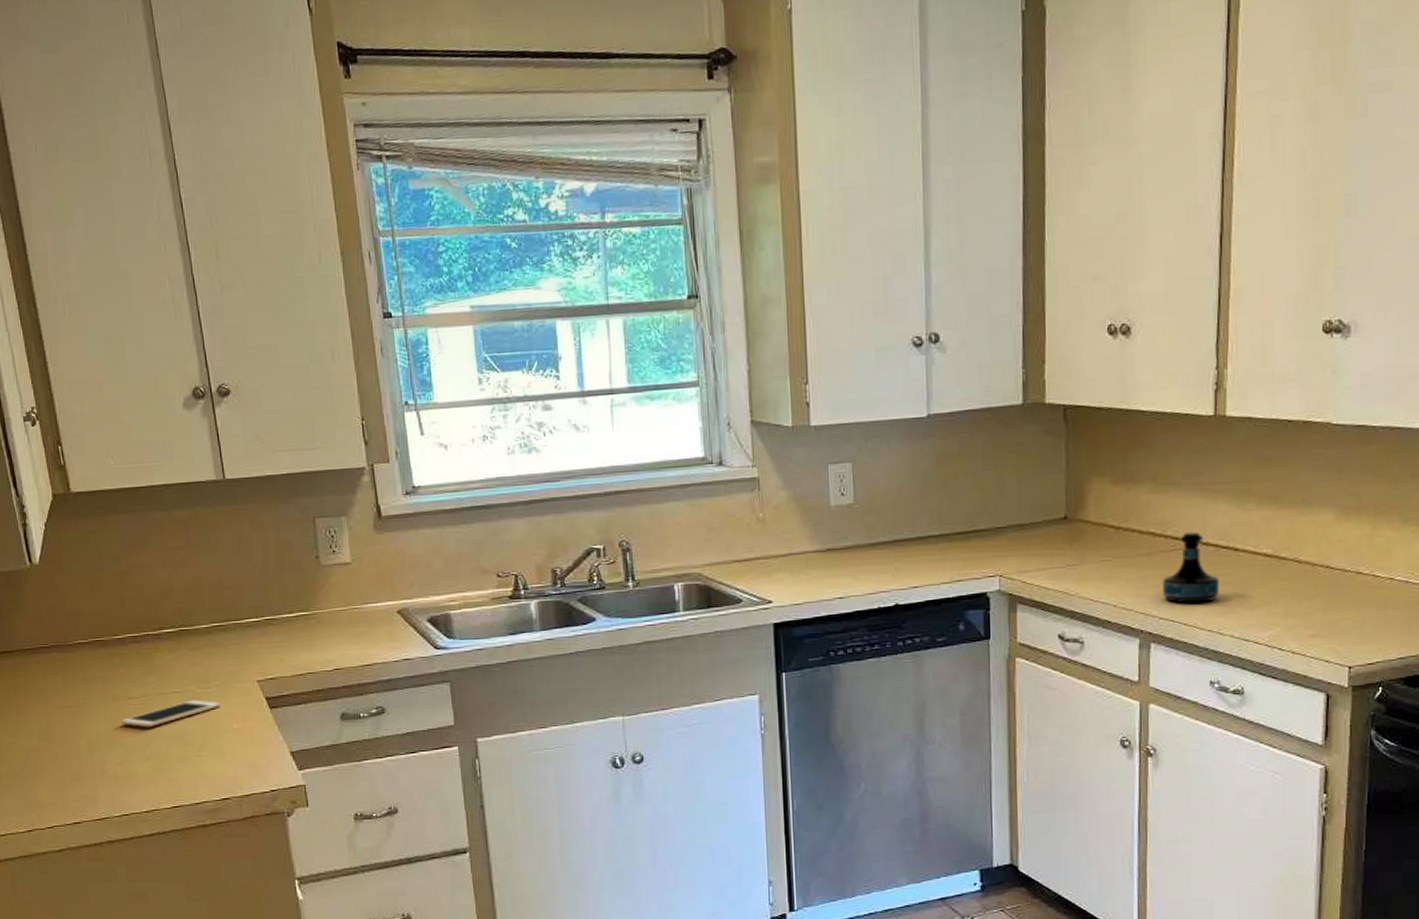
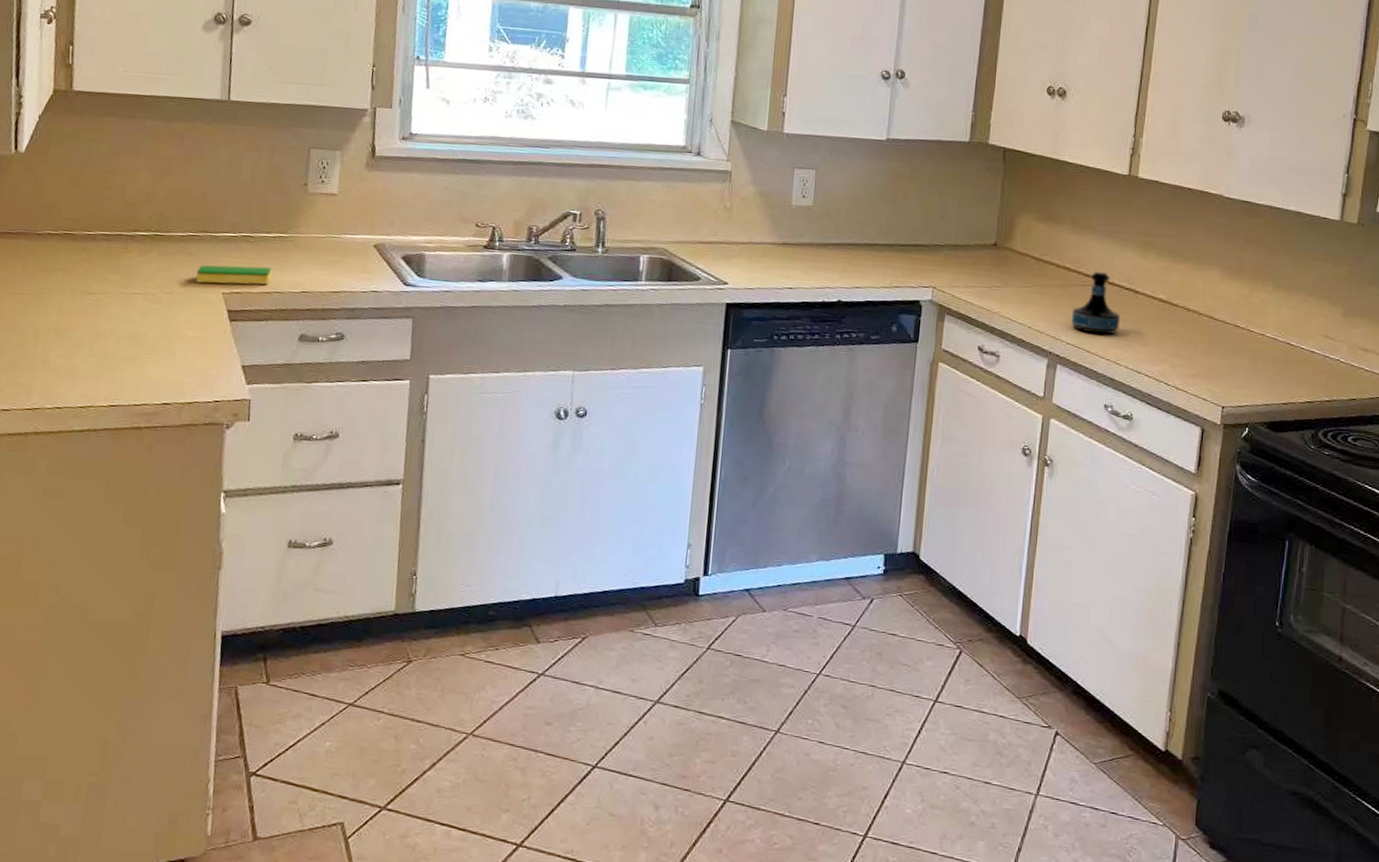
cell phone: present [121,700,221,728] -> none [75,303,181,325]
dish sponge: none [227,648,302,673] -> present [196,265,272,285]

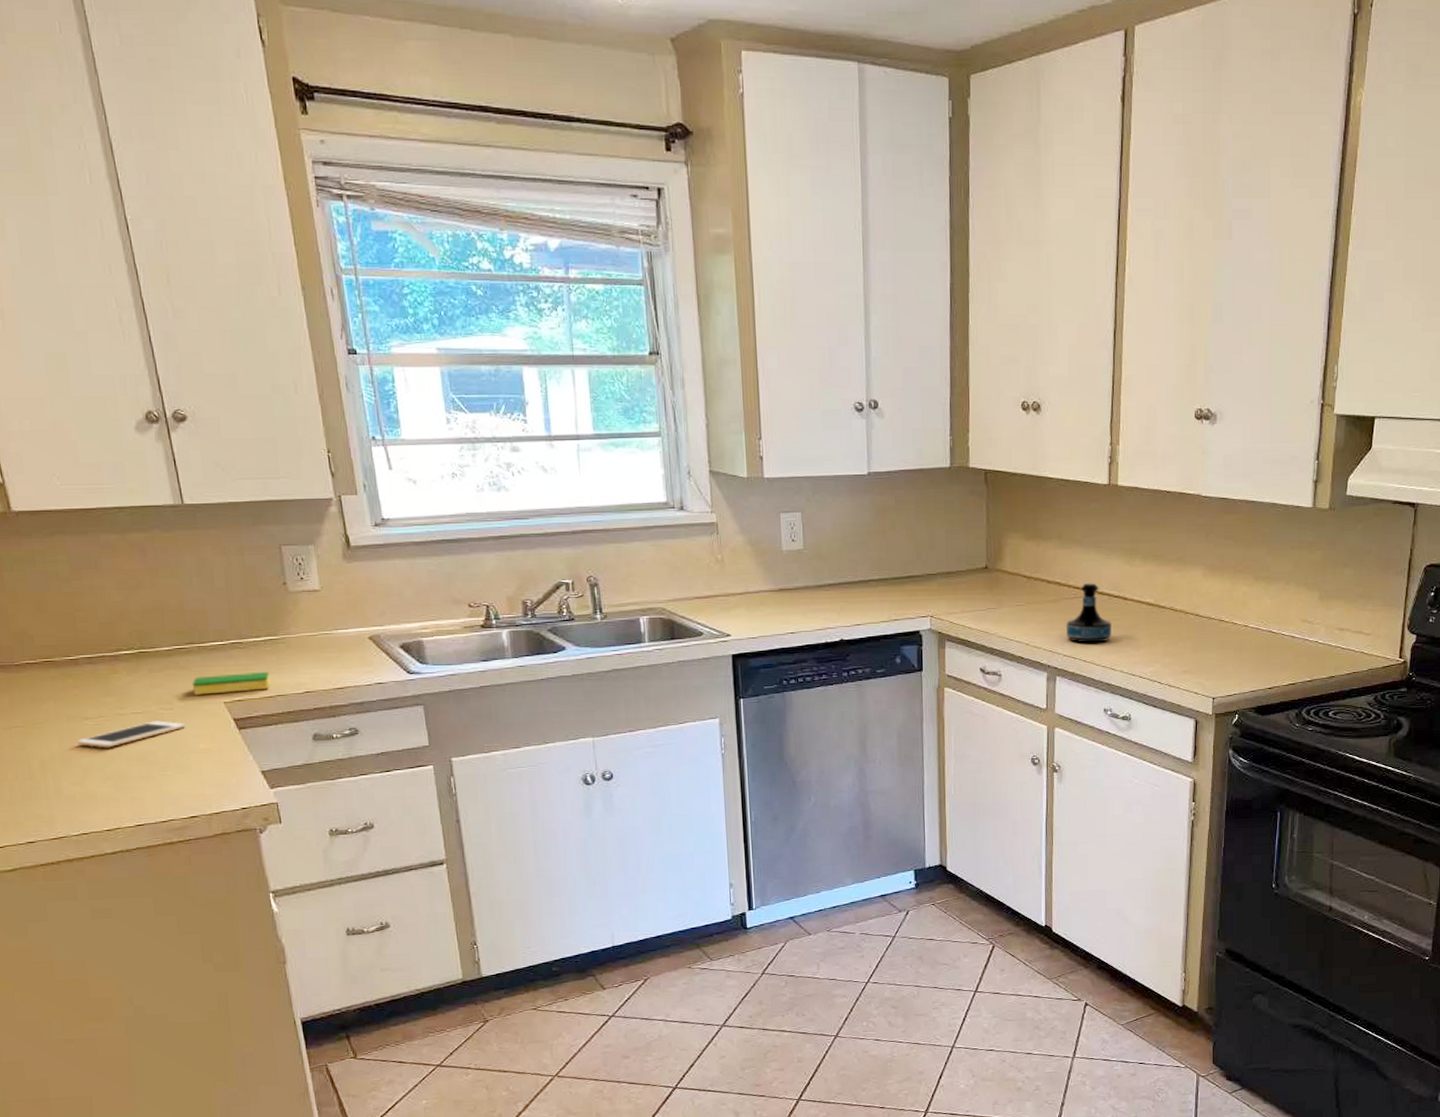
cell phone: none [75,303,181,325] -> present [77,721,186,748]

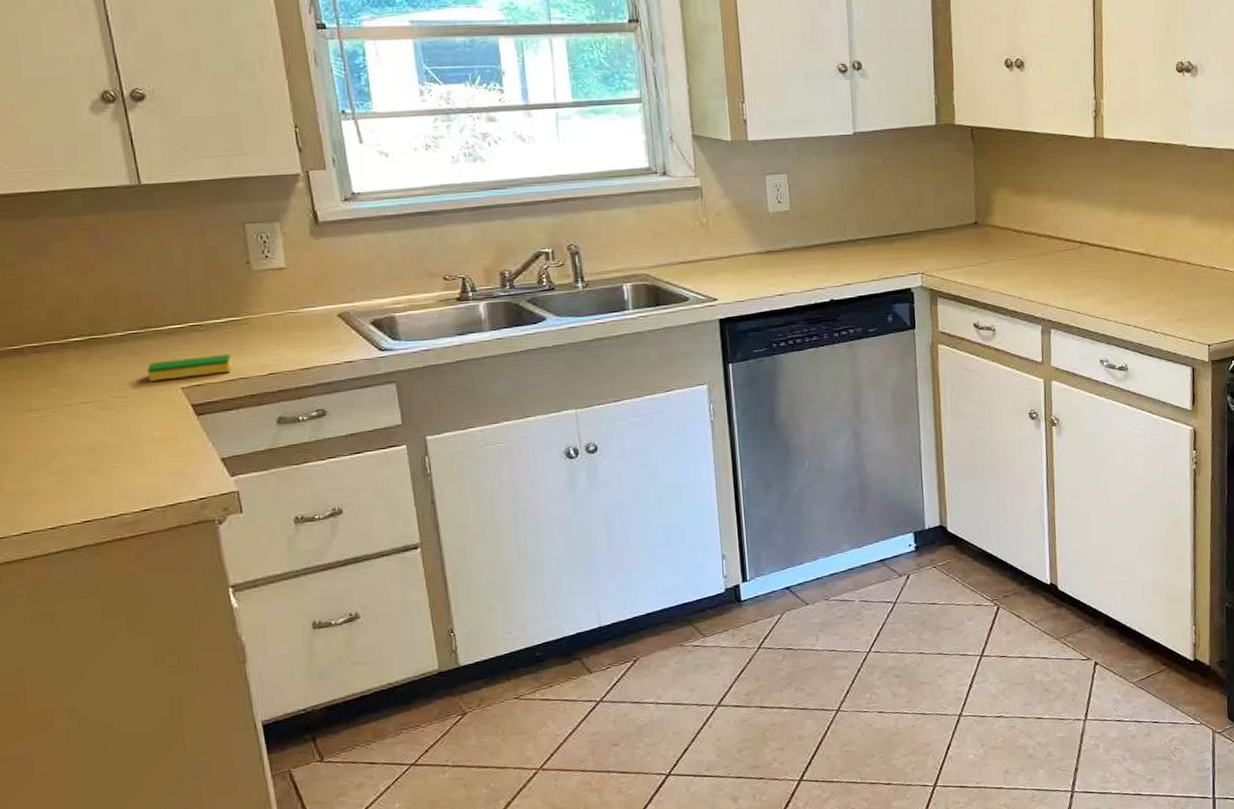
cell phone: present [77,721,186,748] -> none [20,410,139,441]
tequila bottle: present [1066,583,1112,643] -> none [1058,235,1104,295]

